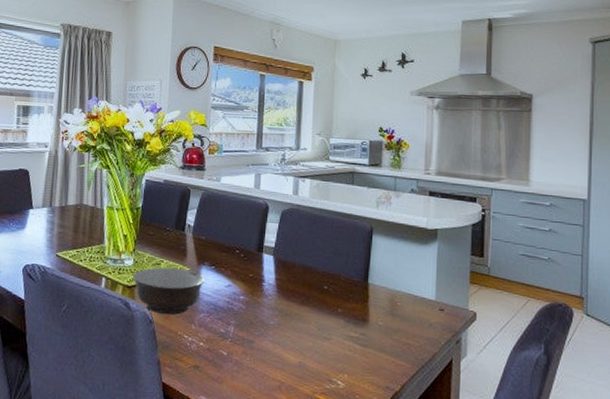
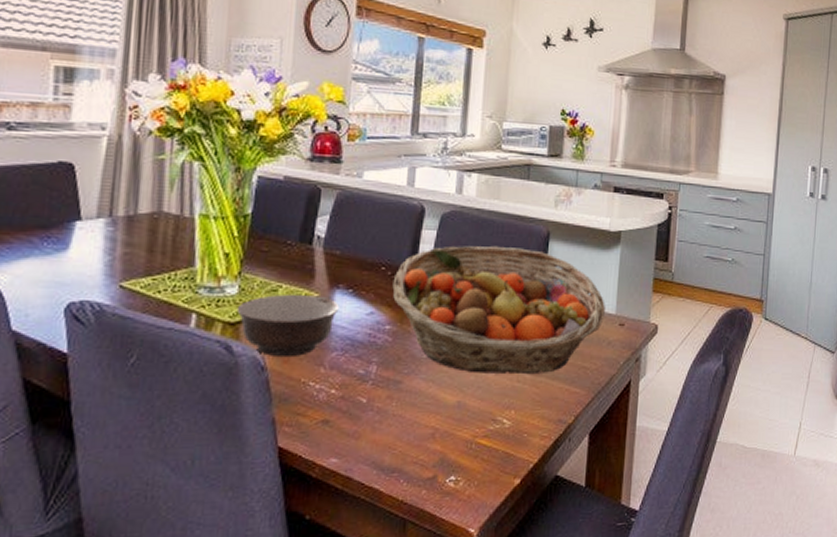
fruit basket: none [245,236,425,346] -> present [392,245,605,373]

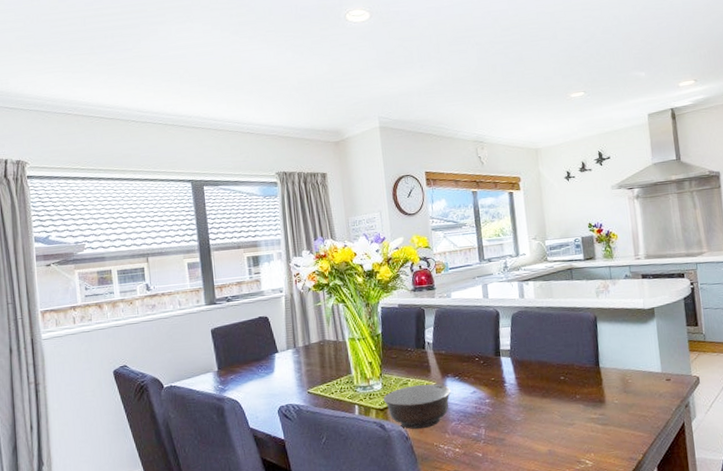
fruit basket: present [392,245,605,373] -> none [485,331,653,428]

